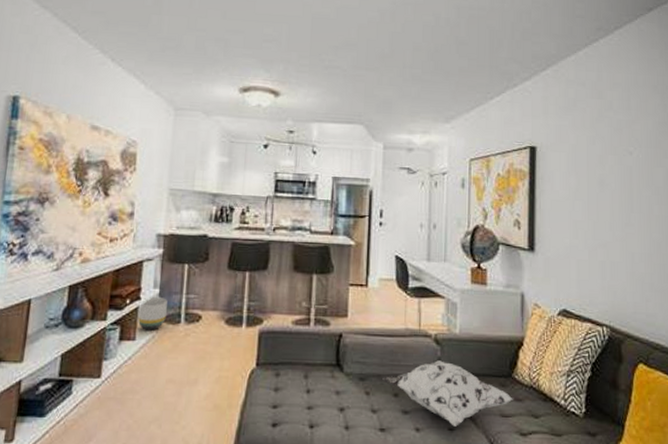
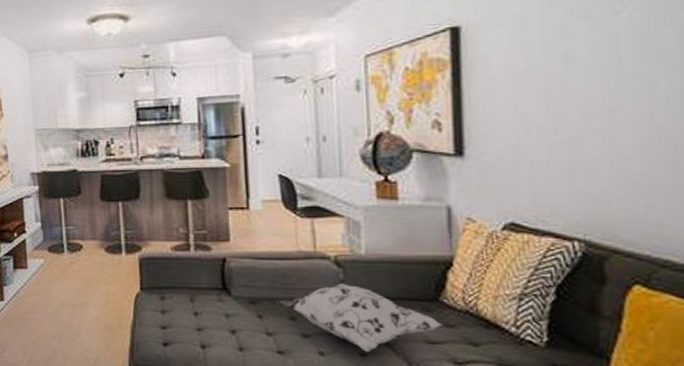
planter: present [137,297,168,330] -> none [25,230,51,260]

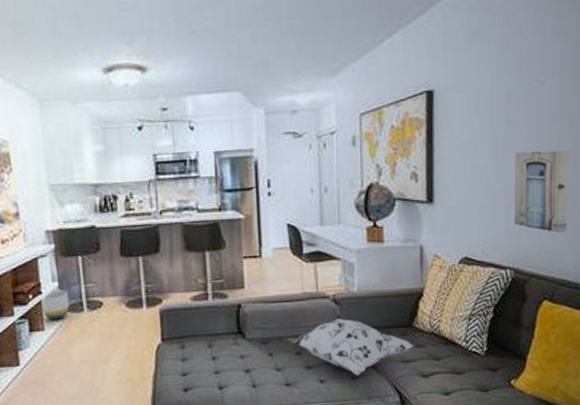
planter: none [25,230,51,260] -> present [41,290,69,321]
wall art: none [579,94,668,199] -> present [515,150,569,233]

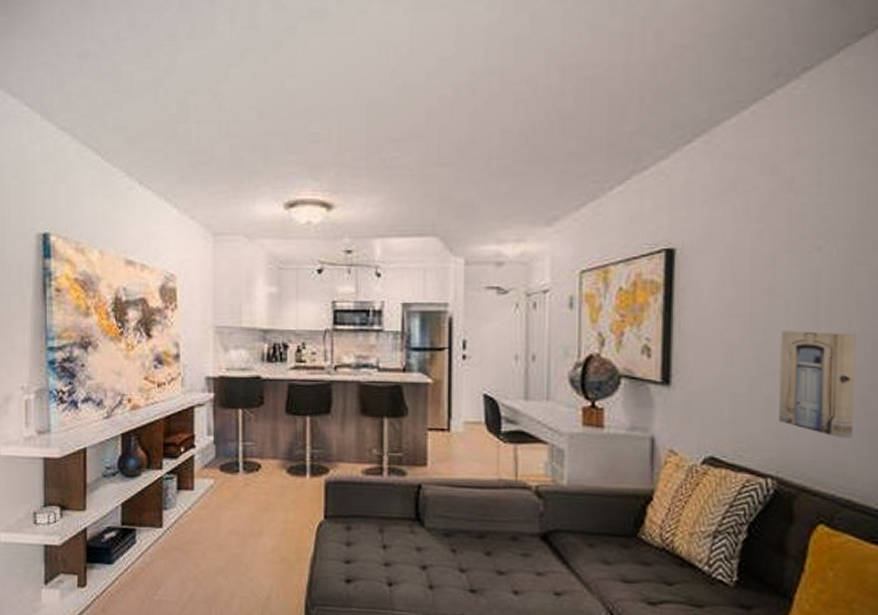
planter: present [41,290,69,321] -> none [193,445,223,480]
decorative pillow: present [284,318,414,375] -> none [471,516,638,591]

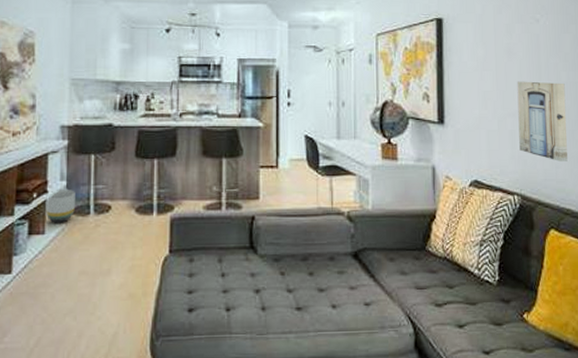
planter: none [193,445,223,480] -> present [45,190,75,223]

